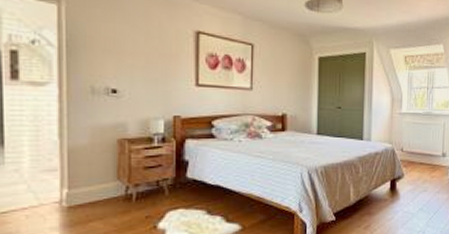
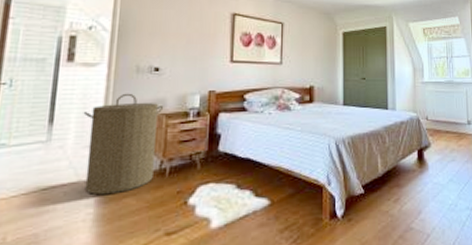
laundry hamper: none [36,116,126,219] -> present [83,93,164,196]

